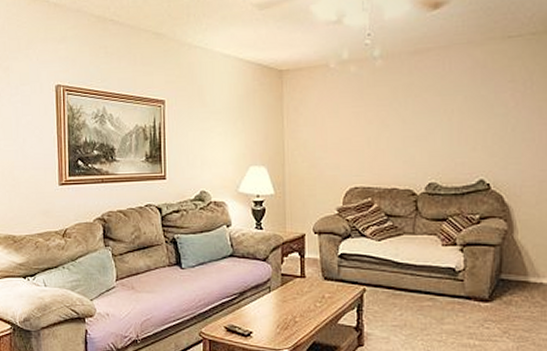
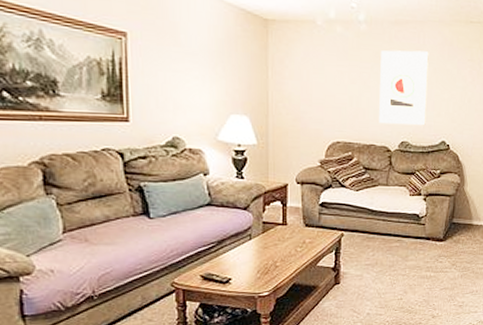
wall art: none [400,78,458,165] -> present [379,50,429,126]

